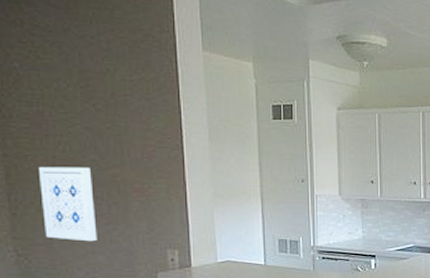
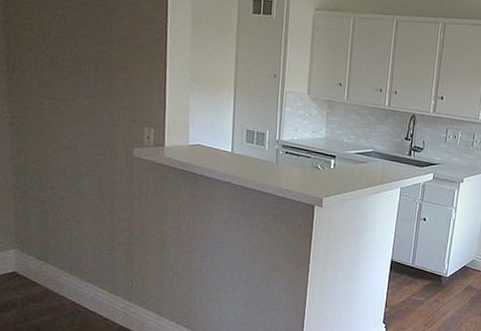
wall art: present [39,166,97,242] -> none [35,36,83,112]

